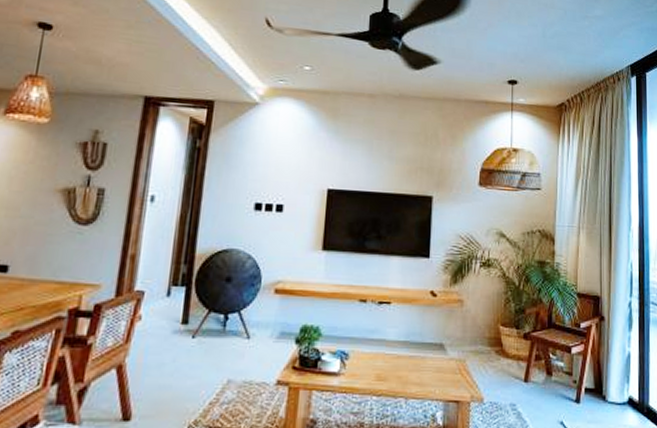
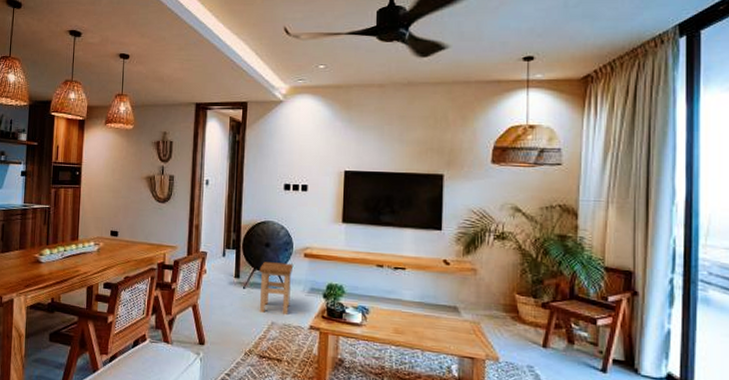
stool: none [211,301,261,368] -> present [259,262,294,314]

